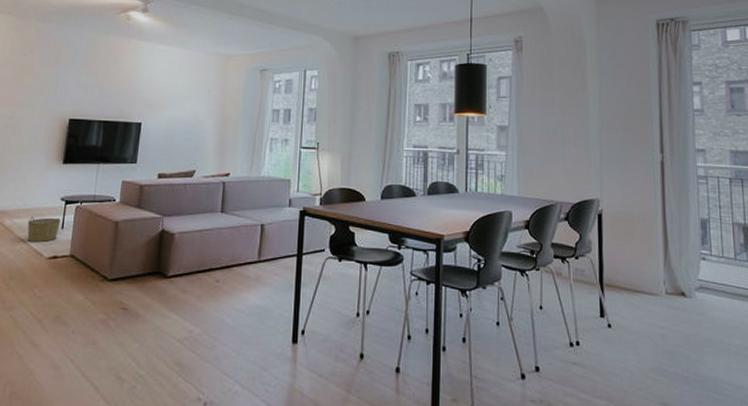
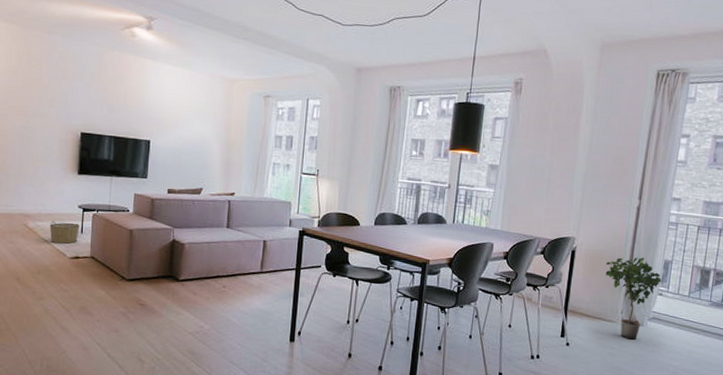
potted plant: none [637,217,702,315] -> present [605,257,662,340]

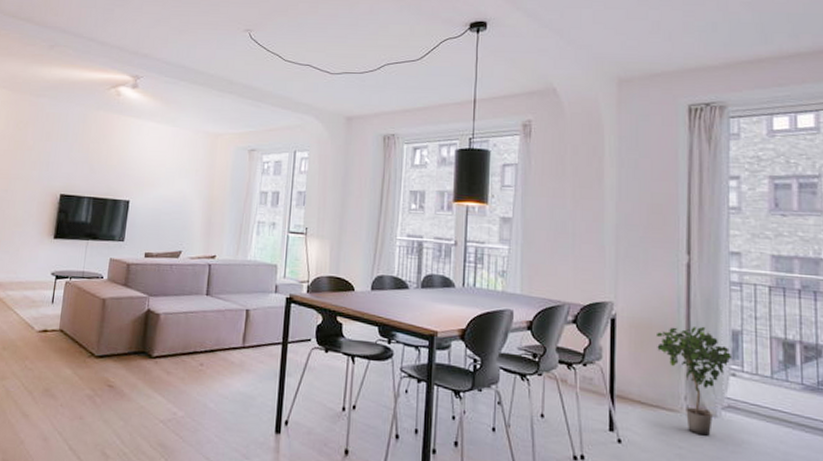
basket: present [49,221,79,244] -> none [19,290,51,316]

